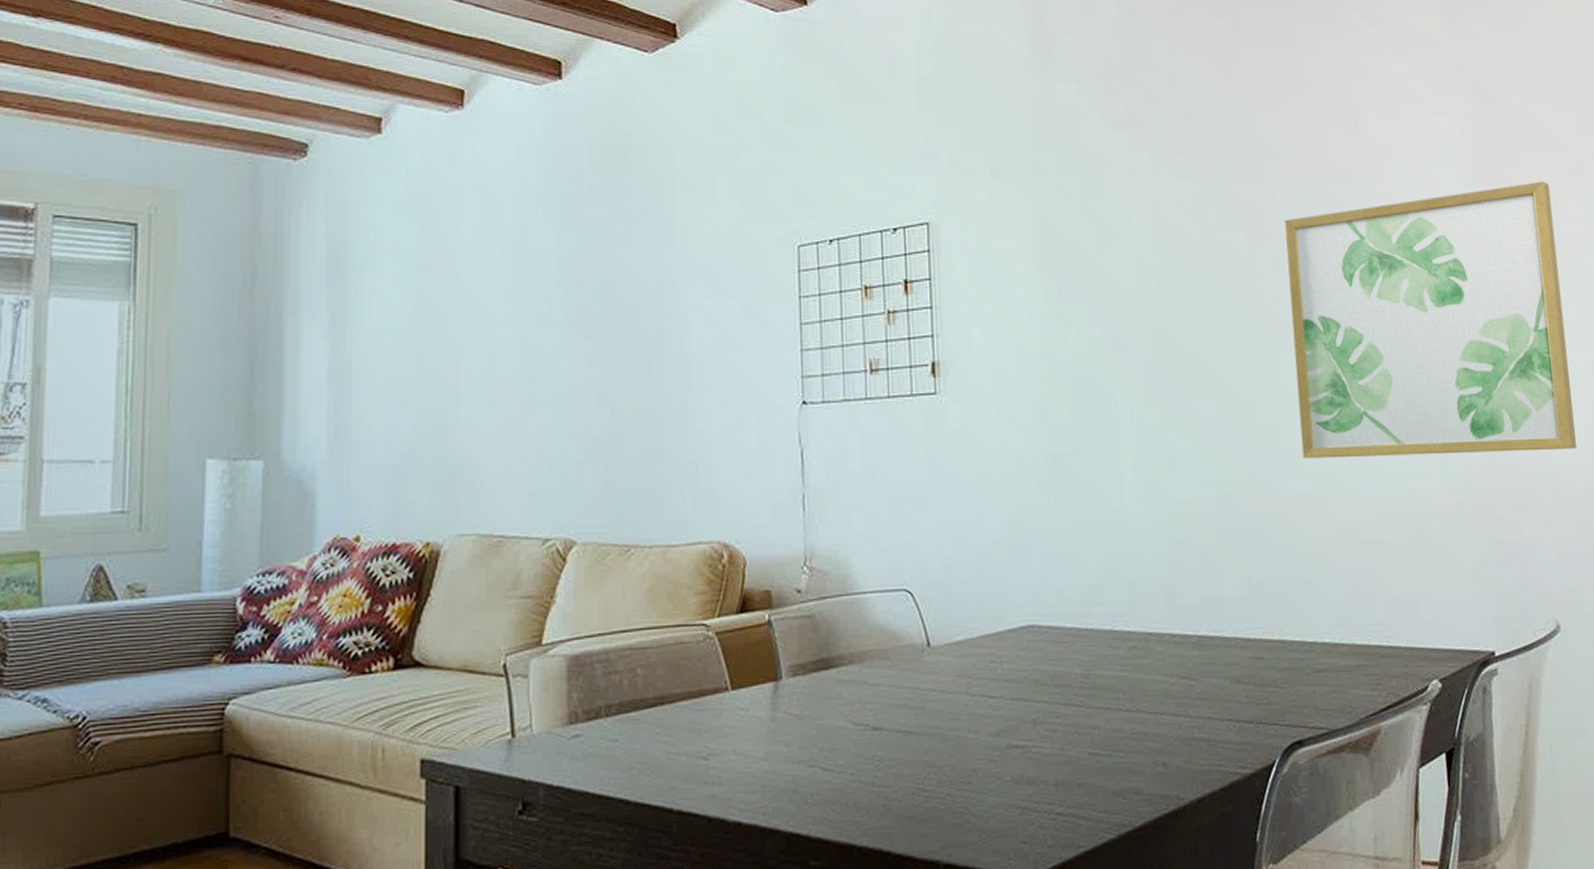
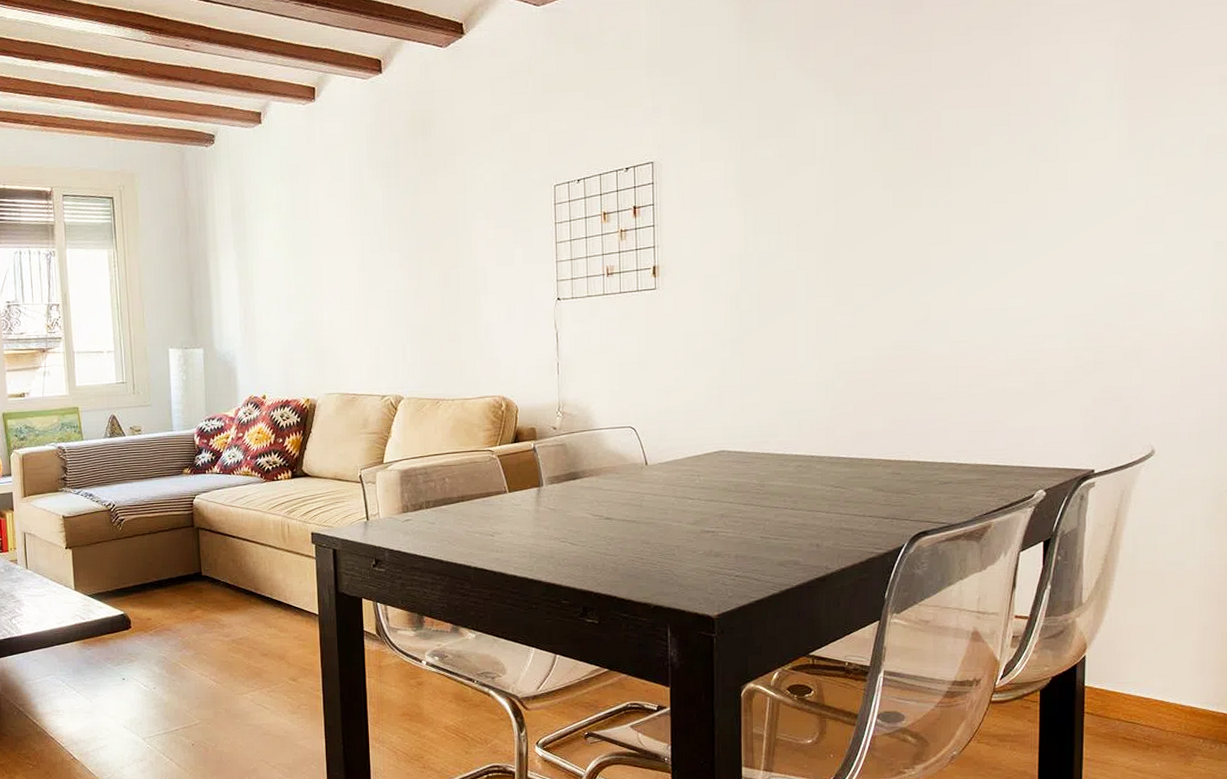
wall art: present [1283,181,1578,459] -> none [946,91,1196,328]

